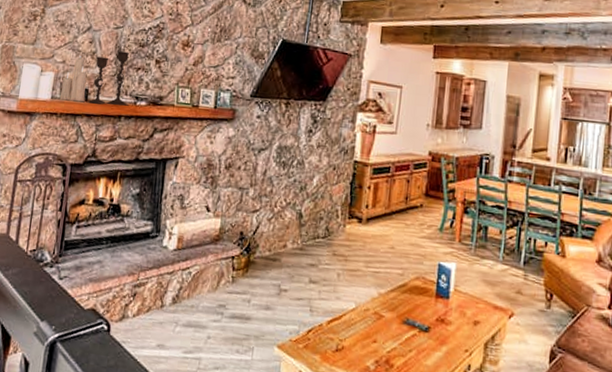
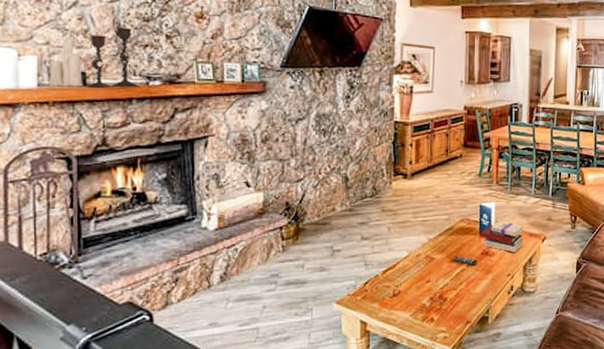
books: none [437,284,488,326] -> present [480,220,524,254]

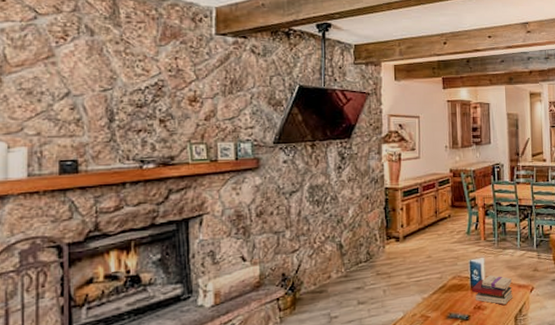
candle: present [49,35,83,89] -> none [39,125,75,178]
candlestick: present [86,27,141,88] -> none [78,114,134,175]

